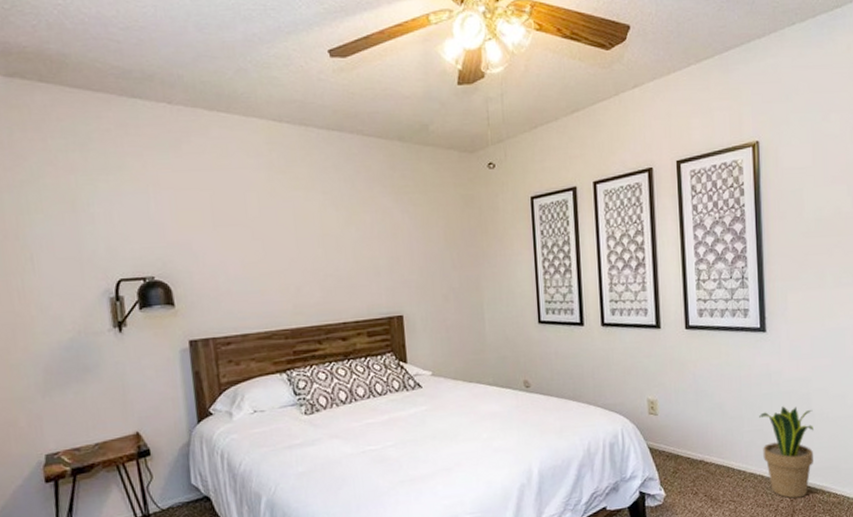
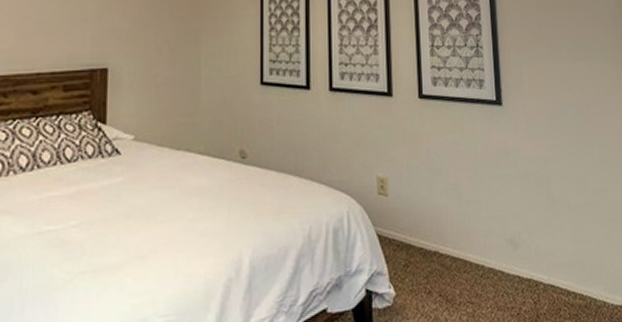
potted plant: present [759,405,813,498] -> none [497,188,556,300]

